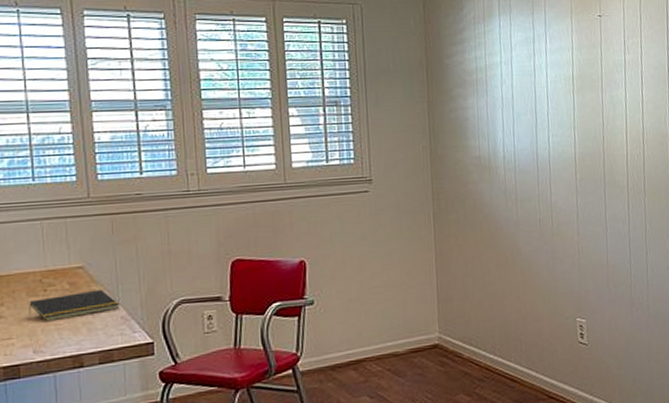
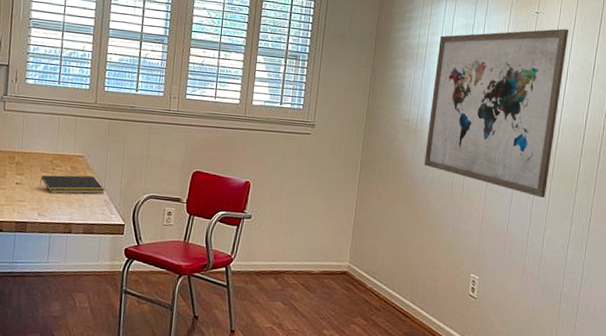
wall art: none [499,30,642,220] -> present [424,28,569,198]

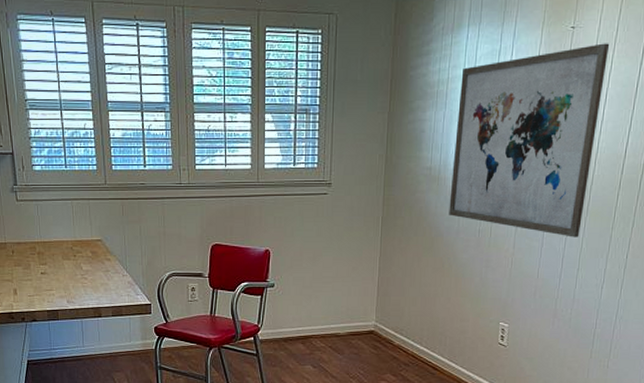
notepad: present [40,175,105,194] -> none [64,259,127,280]

